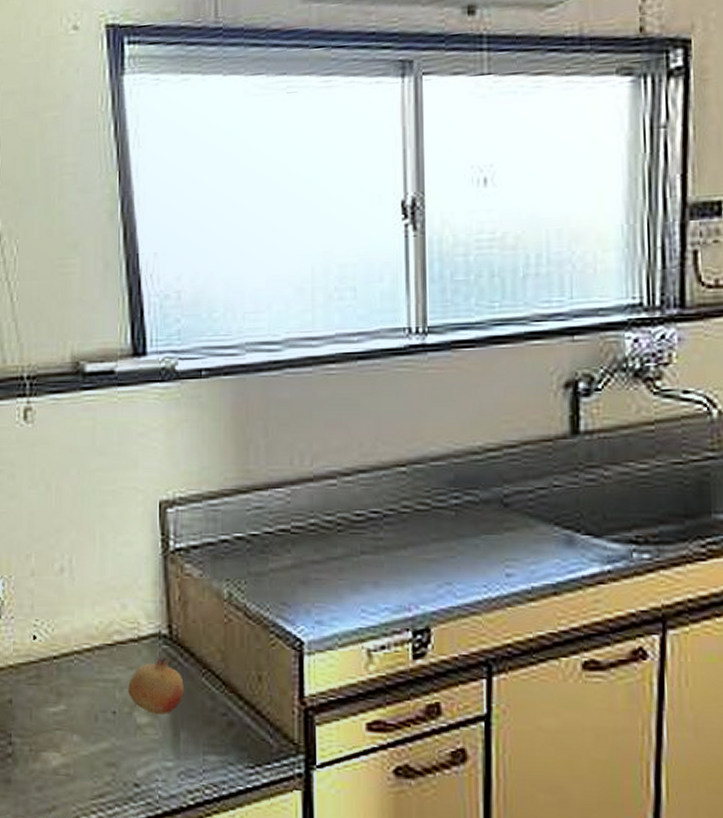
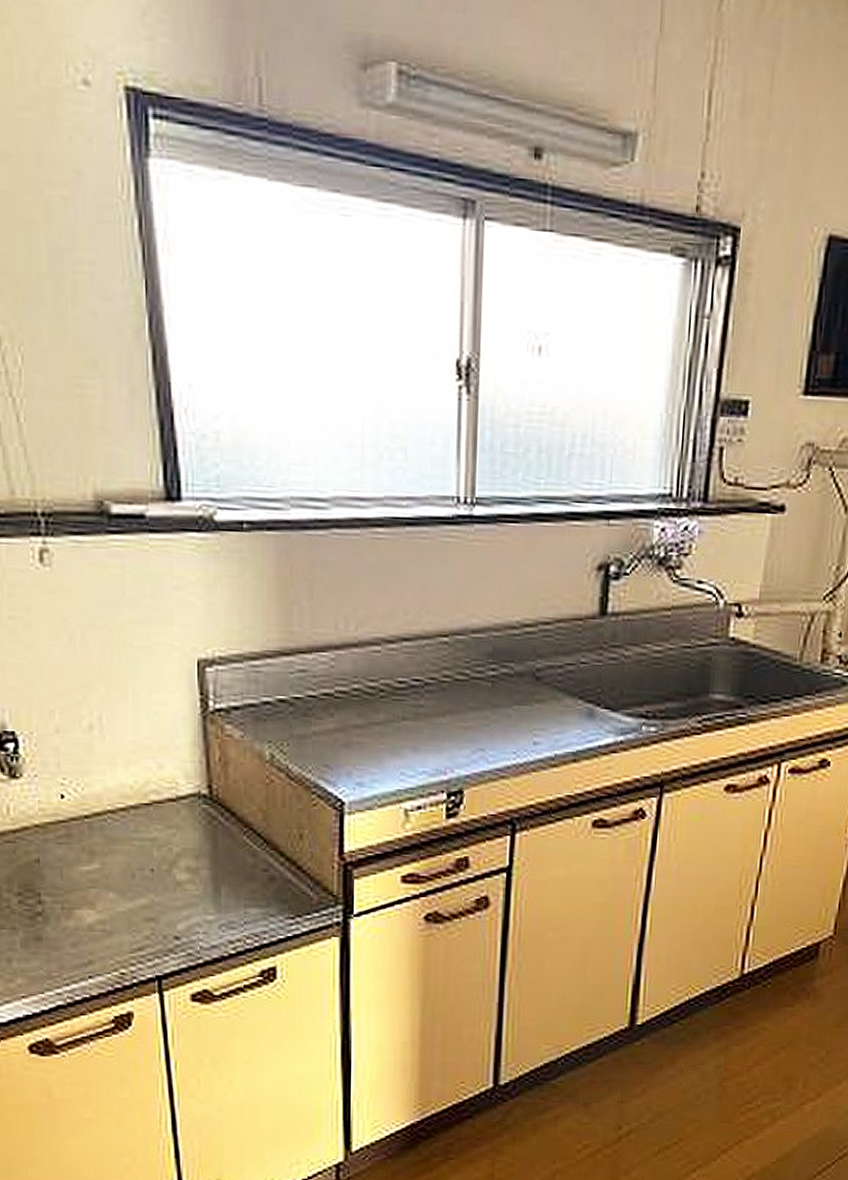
fruit: present [128,656,184,714] -> none [167,815,225,871]

